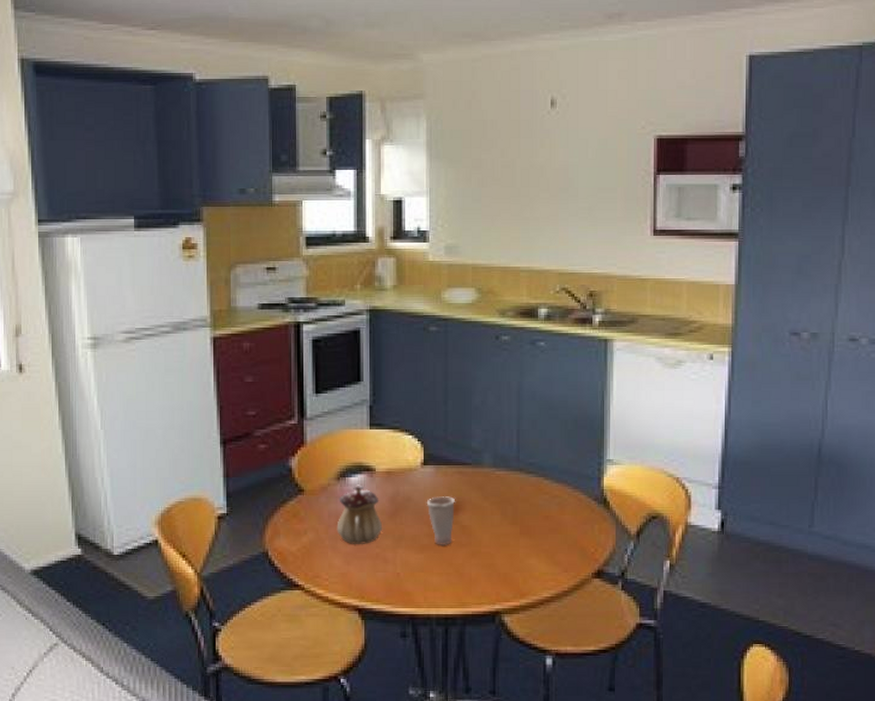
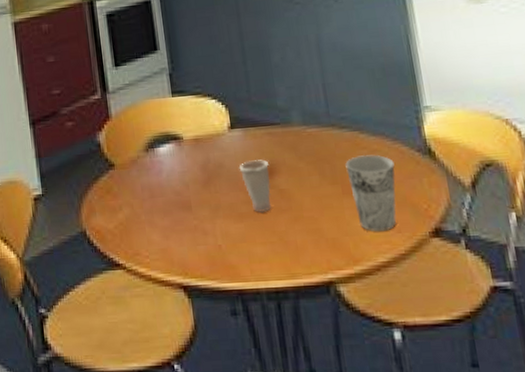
teapot: present [336,484,383,544] -> none [150,154,198,217]
cup: none [527,500,571,570] -> present [345,154,397,232]

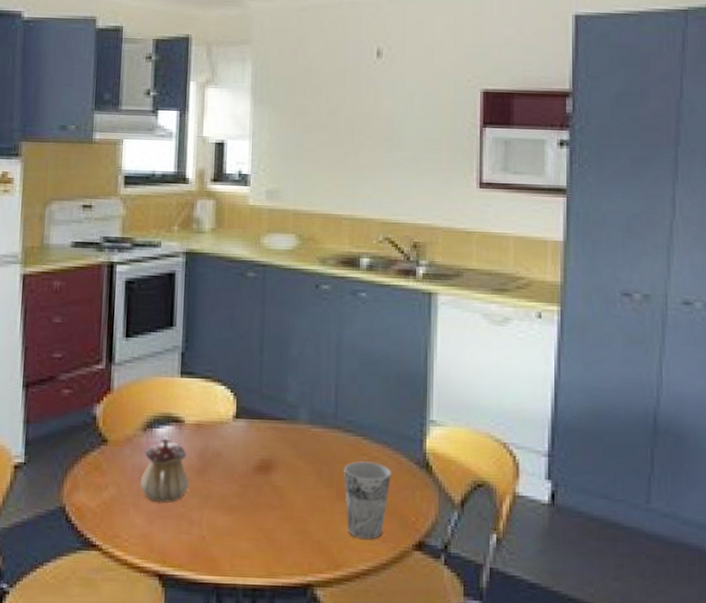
teapot: none [150,154,198,217] -> present [140,437,190,502]
cup: present [238,159,272,213] -> none [237,453,269,508]

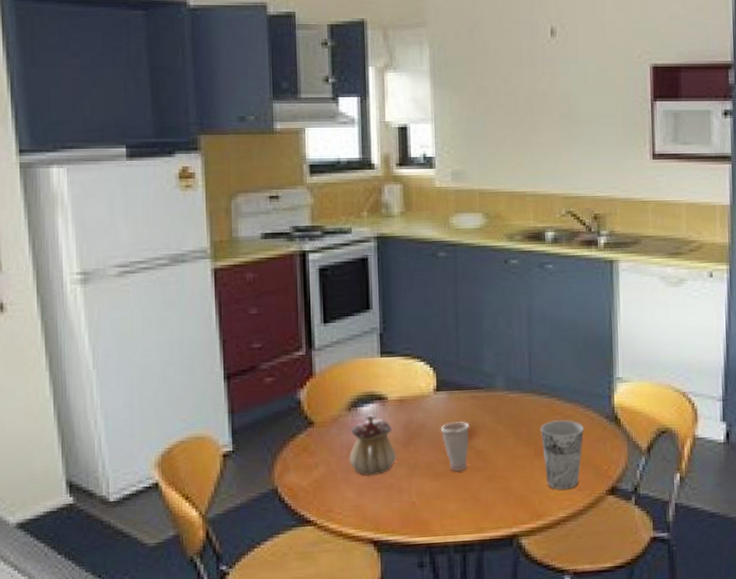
cup: none [237,453,269,508] -> present [440,422,470,472]

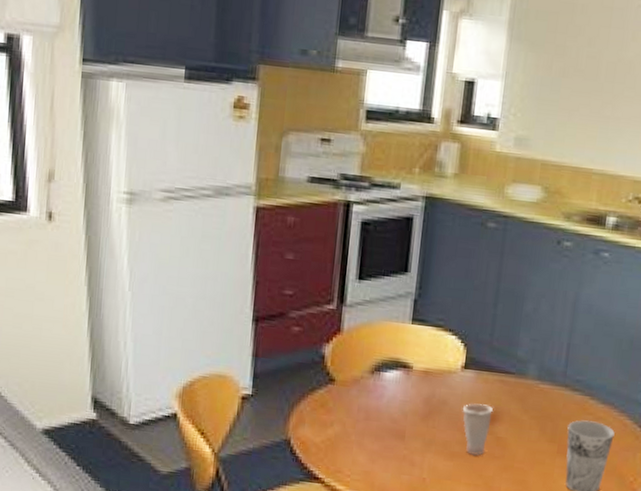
teapot: present [349,414,397,475] -> none [364,381,414,444]

